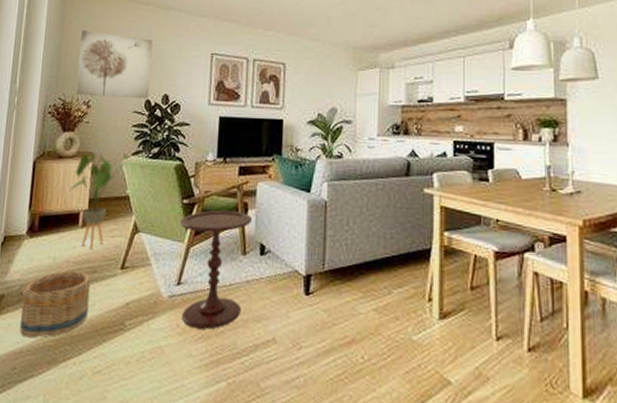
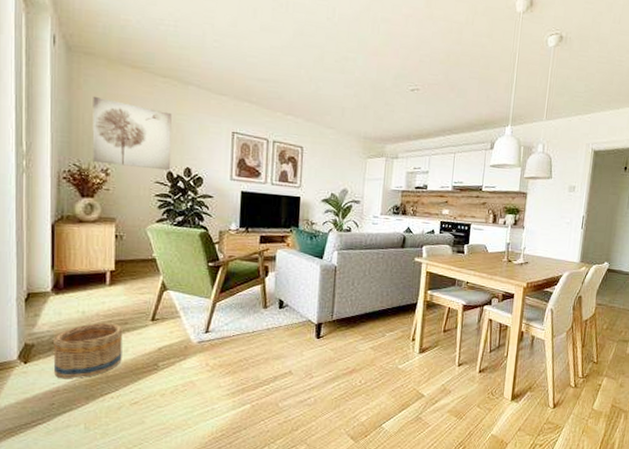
house plant: present [69,152,131,249] -> none [93,218,156,304]
side table: present [180,210,253,329] -> none [207,272,273,366]

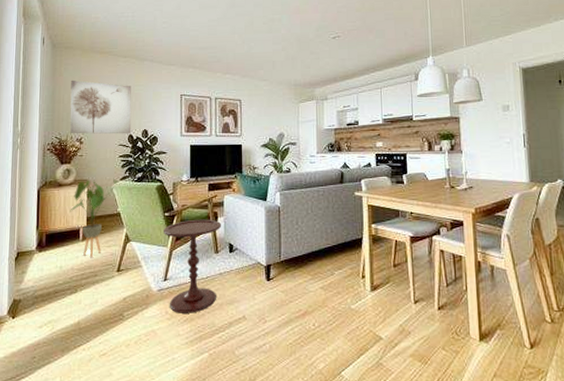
basket: present [52,322,123,379] -> none [35,276,93,332]
house plant: none [93,218,156,304] -> present [70,178,120,257]
side table: none [207,272,273,366] -> present [164,219,222,313]

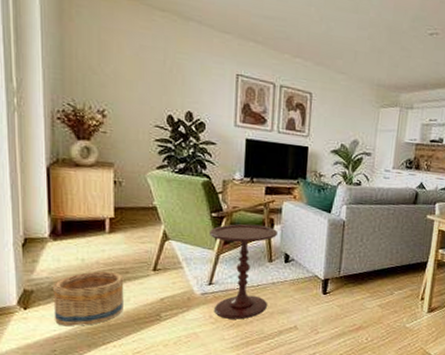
basket: none [35,276,93,332] -> present [52,271,124,327]
wall art: present [70,80,132,135] -> none [86,29,172,114]
house plant: present [70,178,120,257] -> none [92,163,156,252]

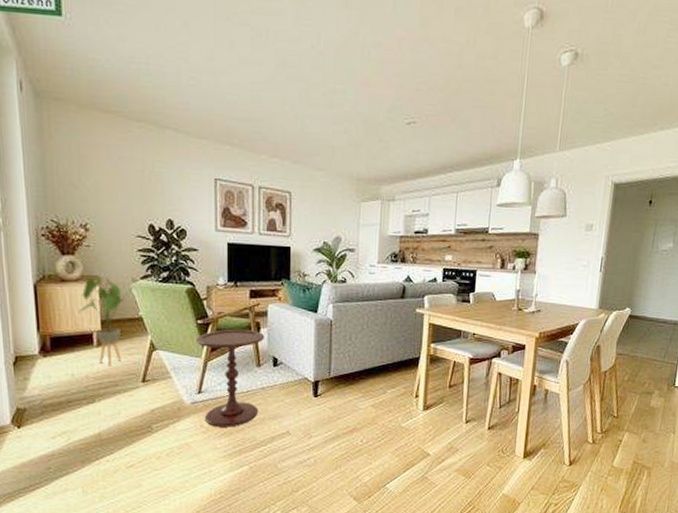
basket: present [52,271,124,327] -> none [44,385,115,443]
house plant: none [92,163,156,252] -> present [78,276,141,365]

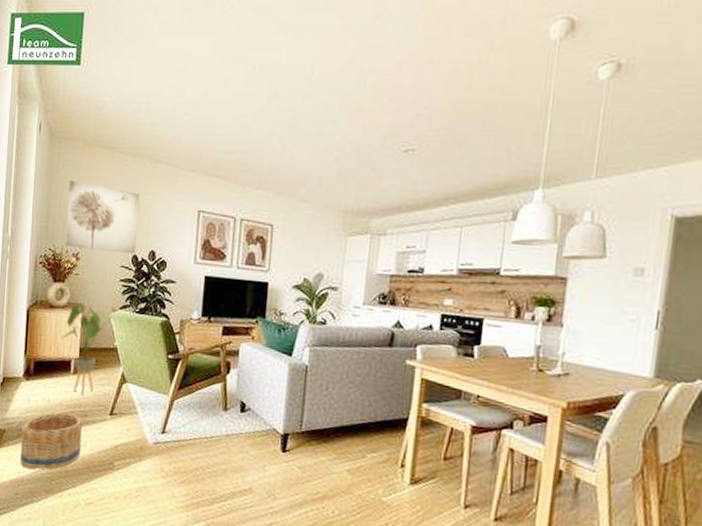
basket: none [44,385,115,443] -> present [20,413,83,470]
wall art: none [66,145,152,224] -> present [66,180,140,254]
side table: present [196,329,265,427] -> none [165,367,235,475]

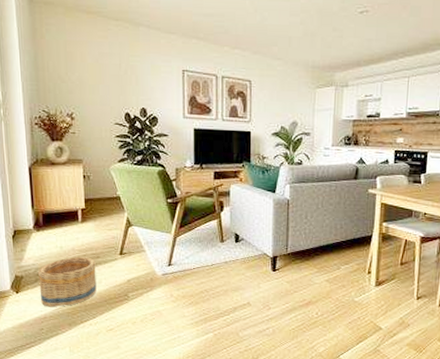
house plant: present [61,304,119,394] -> none [66,160,118,239]
wall art: present [66,180,140,254] -> none [55,44,128,112]

